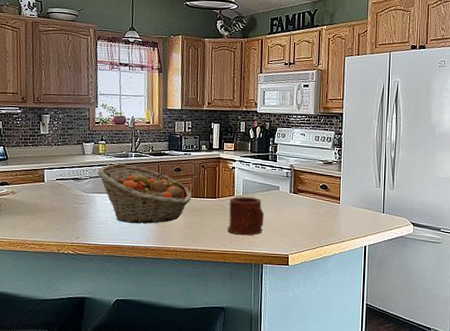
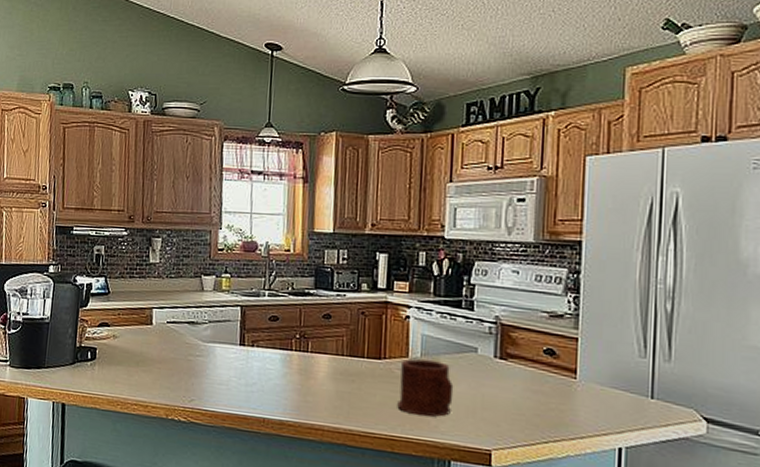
fruit basket: present [97,163,192,224] -> none [218,304,346,390]

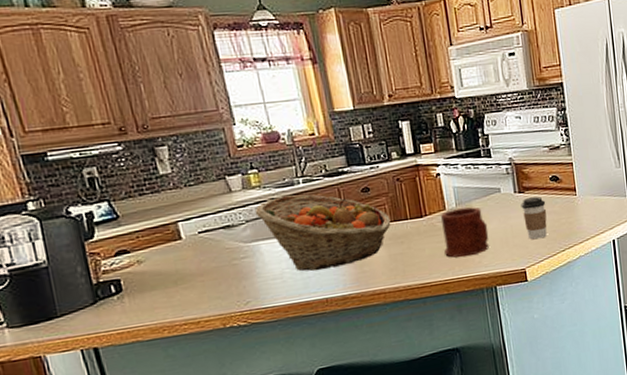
fruit basket: none [218,304,346,390] -> present [254,194,391,271]
coffee cup: none [499,367,533,420] -> present [521,196,547,240]

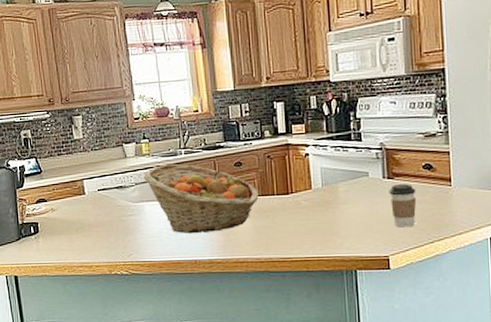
mug: present [441,207,489,258] -> none [307,189,353,237]

